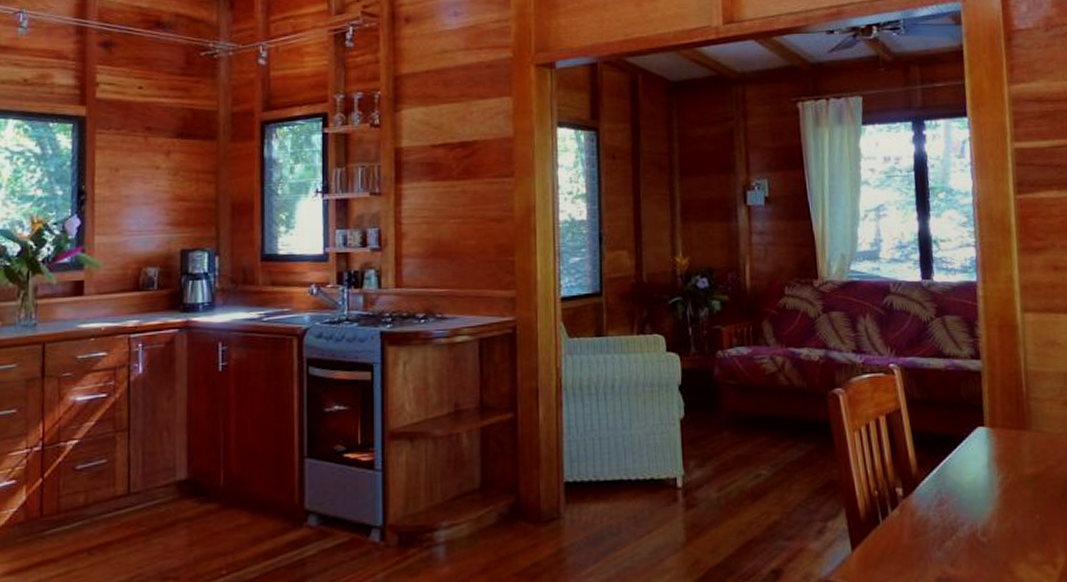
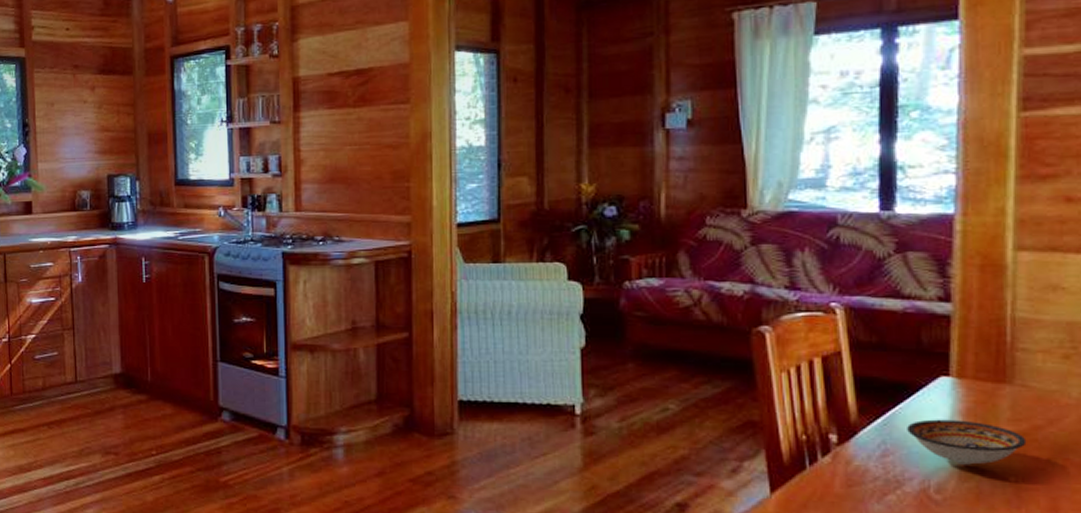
bowl: none [956,465,1045,508] -> present [907,419,1027,467]

